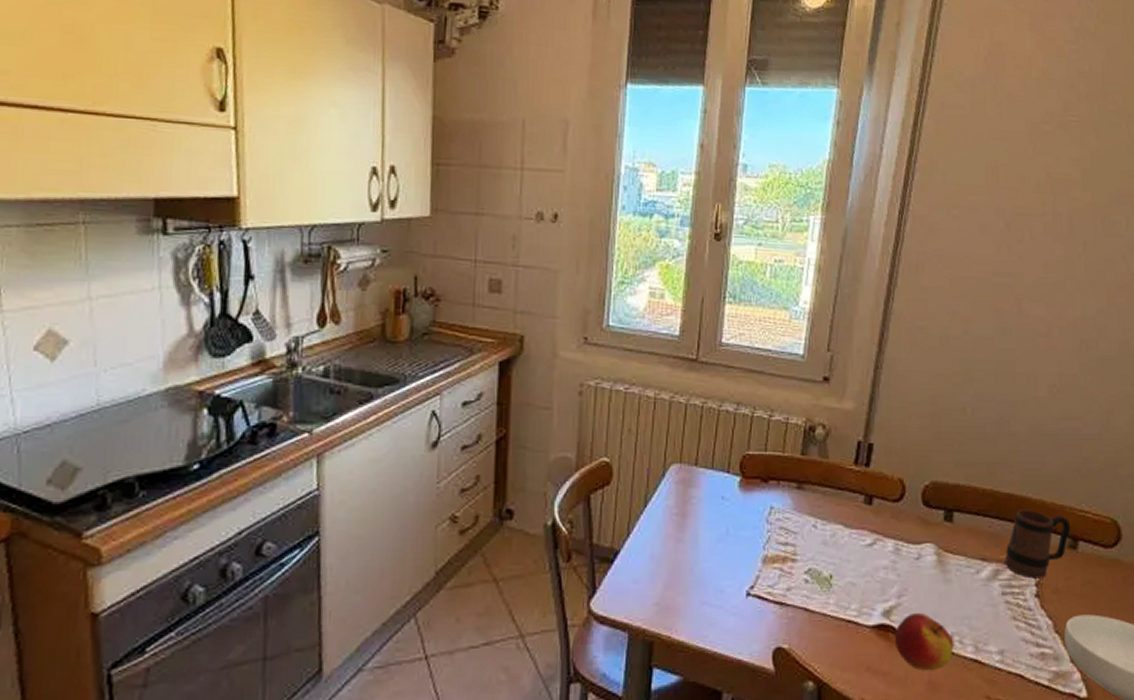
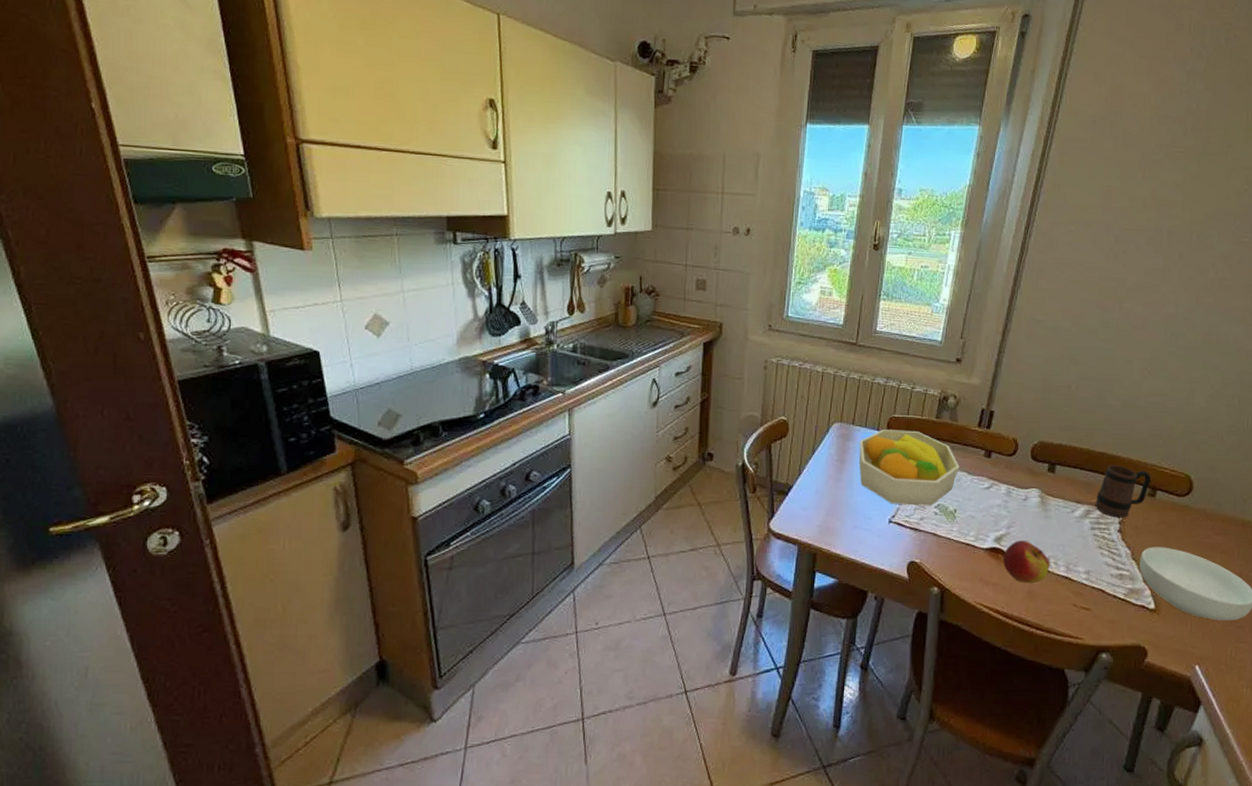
fruit bowl: none [704,471,834,572] -> present [858,429,960,506]

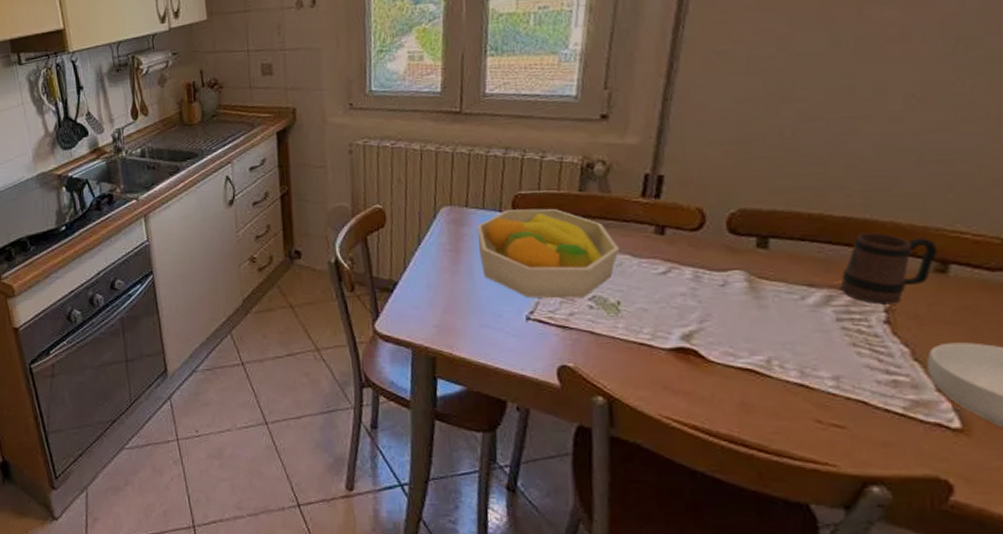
apple: present [1002,541,1050,584] -> none [696,338,773,393]

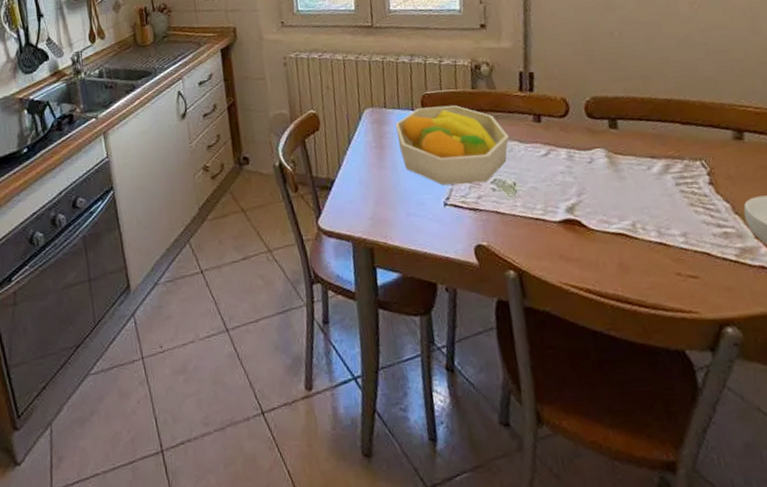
mug: present [840,232,938,305] -> none [673,110,734,169]

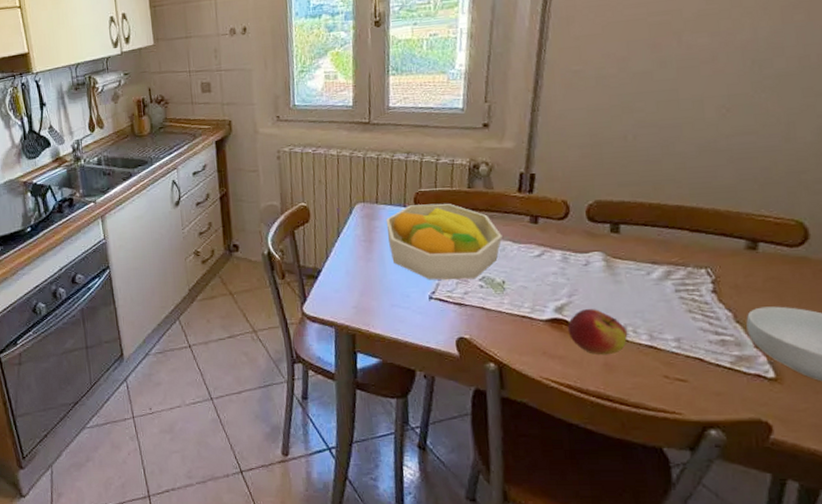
apple: none [580,207,638,255] -> present [567,309,628,355]

